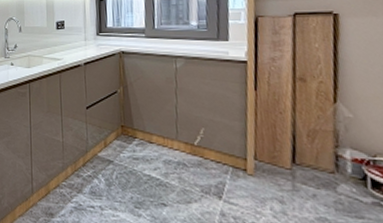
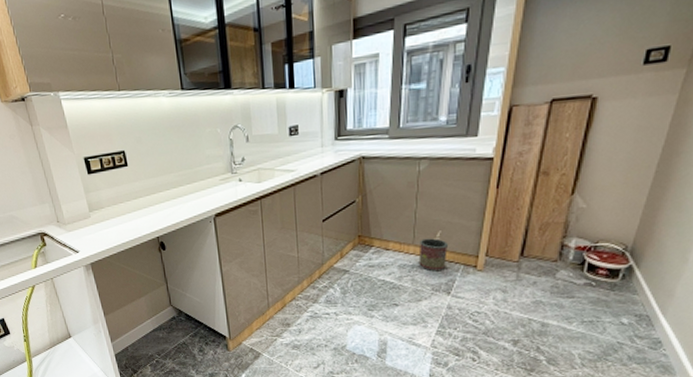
paint can: none [183,135,214,172] -> present [418,238,449,272]

